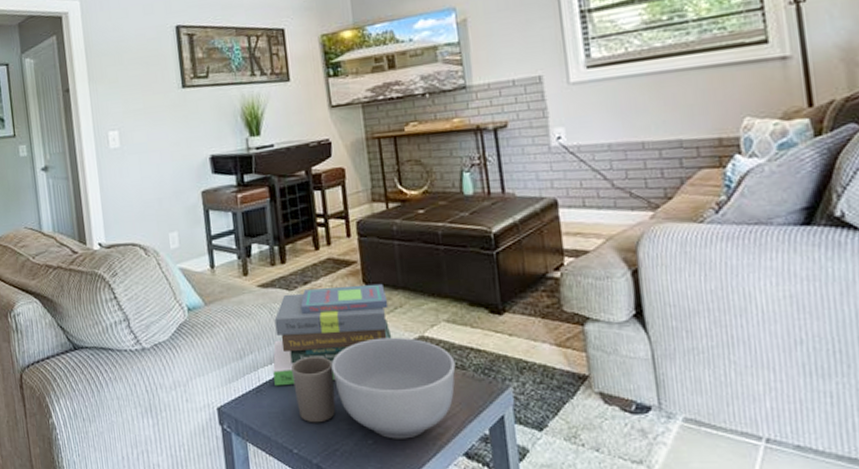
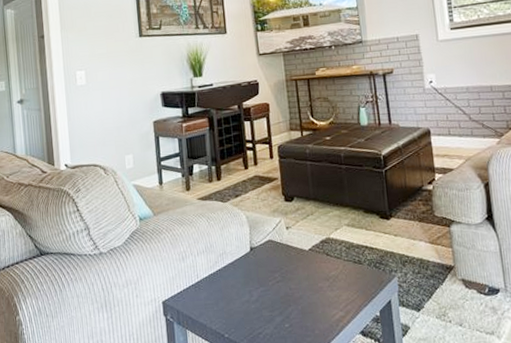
books: present [272,283,392,387] -> none [209,195,305,282]
mug: present [291,356,336,423] -> none [224,255,260,312]
bowl: present [331,337,456,439] -> none [256,239,354,323]

